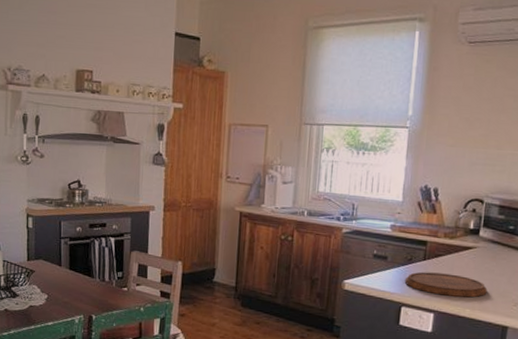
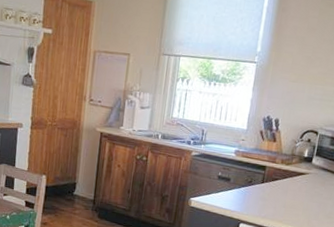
cutting board: present [404,272,488,298] -> none [244,193,316,217]

